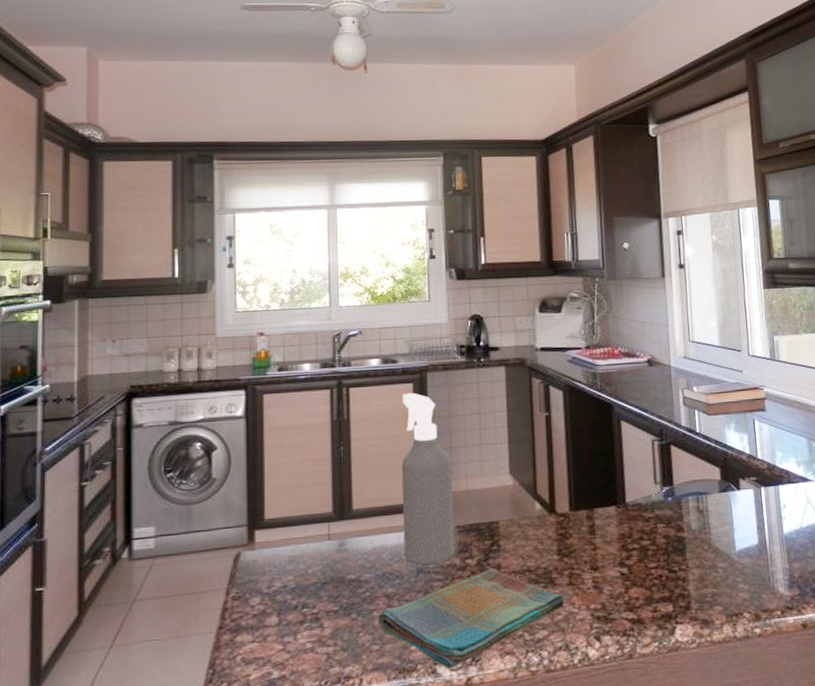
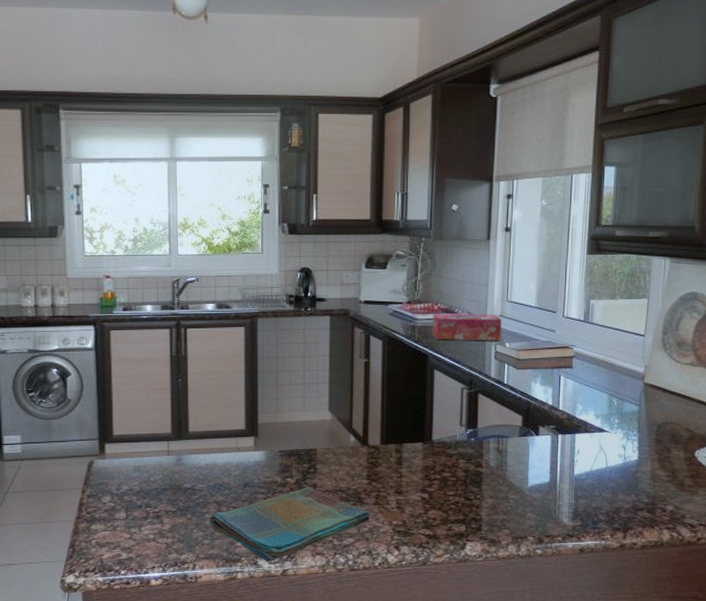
spray bottle: present [401,392,455,566] -> none [232,335,277,481]
tissue box: none [614,356,688,387] -> present [432,313,502,341]

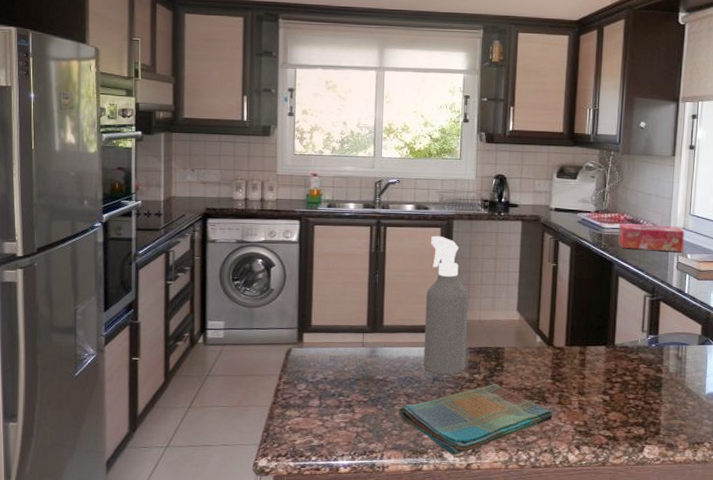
spray bottle: none [232,335,277,481] -> present [423,235,469,376]

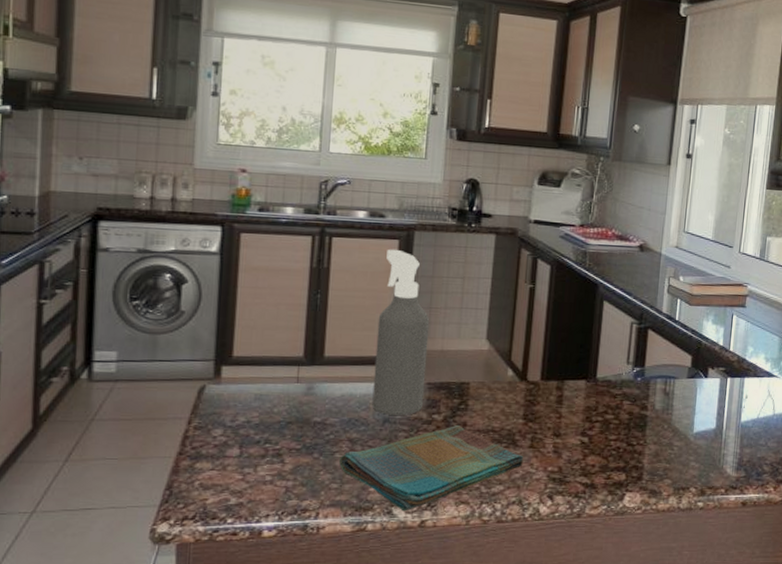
tissue box: present [618,223,684,252] -> none [604,240,677,274]

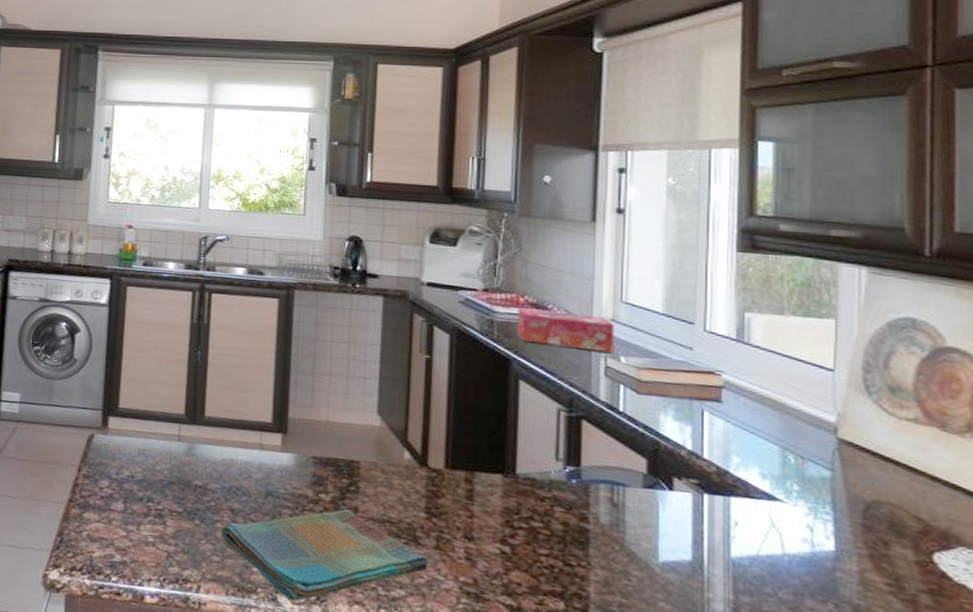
spray bottle: present [372,249,430,416] -> none [253,308,313,491]
tissue box: none [604,240,677,274] -> present [517,308,614,353]

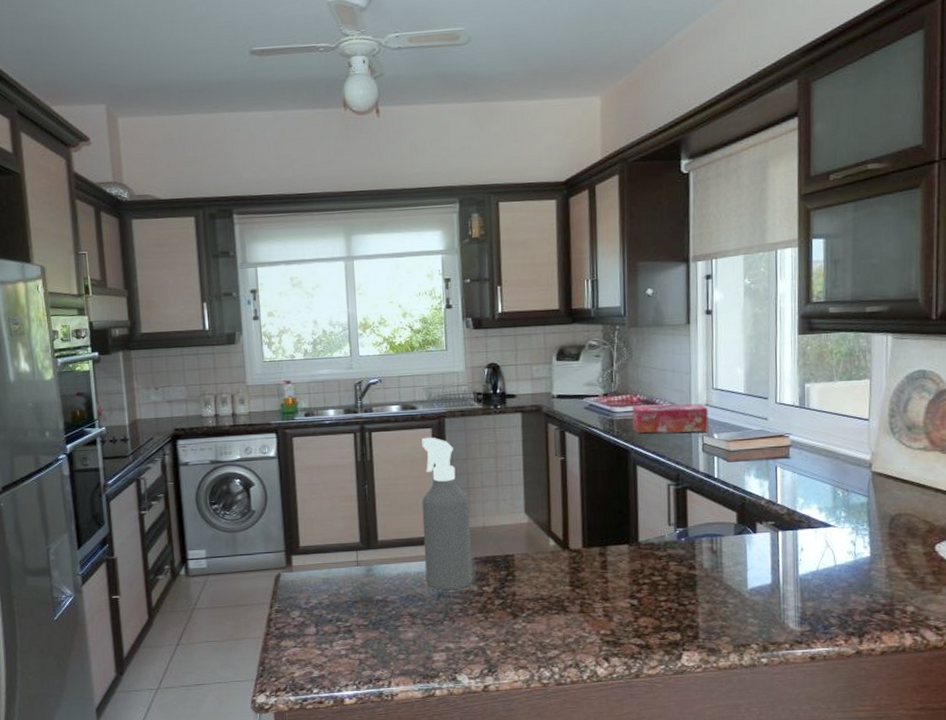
dish towel: present [221,508,428,602] -> none [403,595,576,678]
spray bottle: none [253,308,313,491] -> present [421,437,472,591]

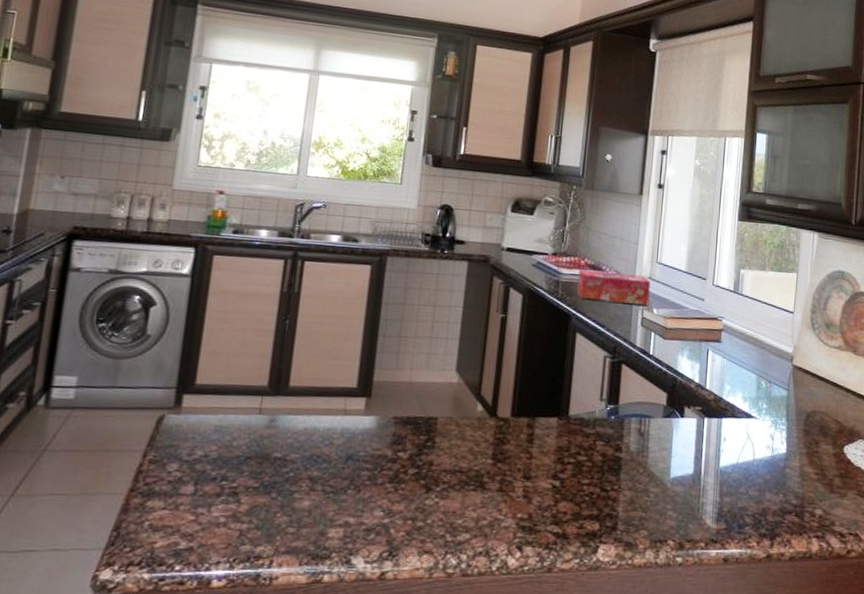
spray bottle: present [421,437,472,591] -> none [335,274,399,453]

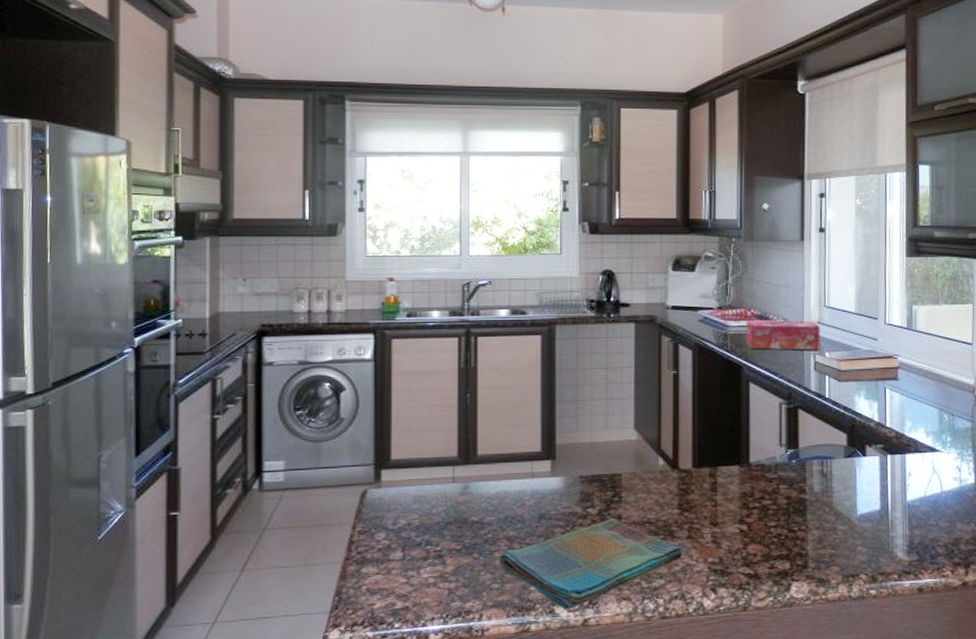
dish towel: none [298,463,492,561] -> present [499,517,683,610]

